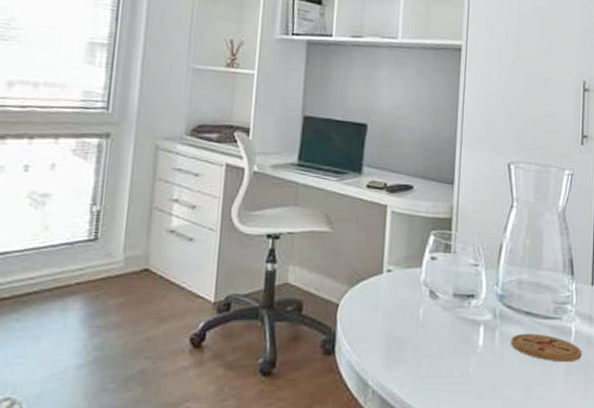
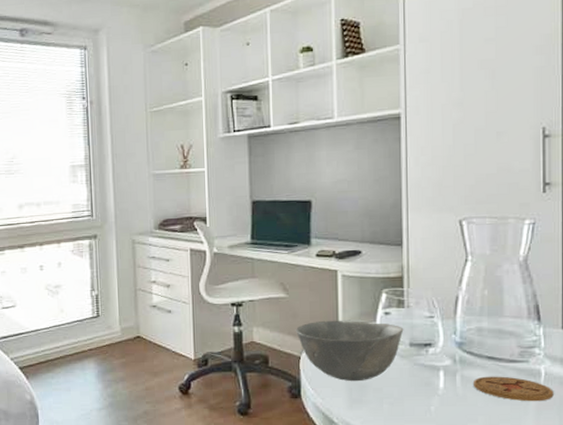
bowl: none [336,262,449,336] -> present [295,320,404,382]

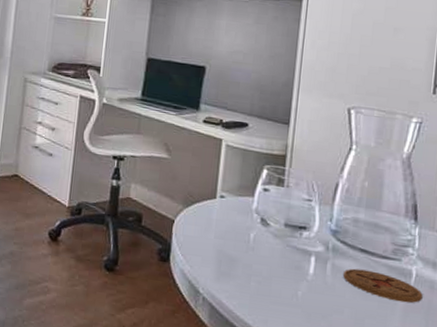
bowl: present [295,320,404,382] -> none [172,187,281,255]

